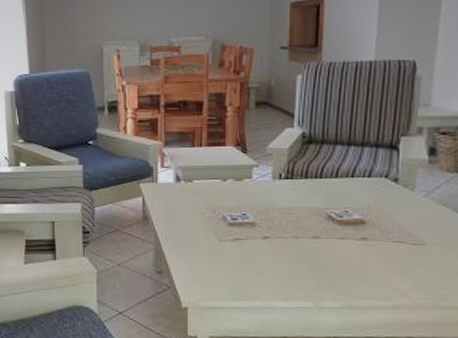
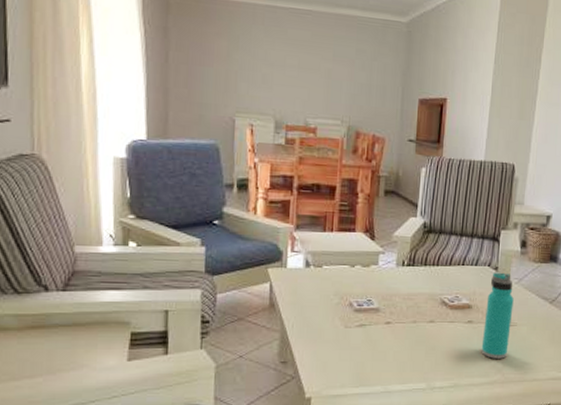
water bottle: none [380,184,421,281] -> present [481,272,514,359]

